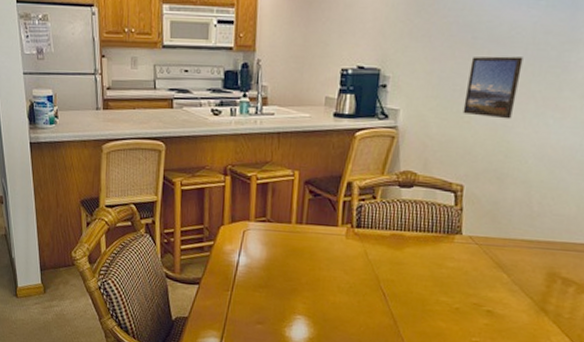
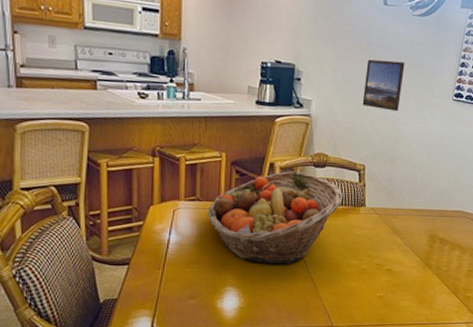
fruit basket: none [277,192,433,296] -> present [207,171,343,265]

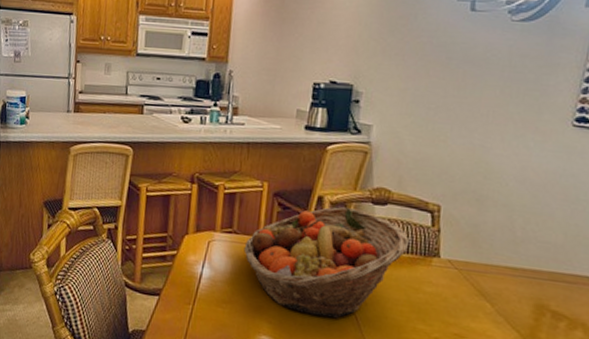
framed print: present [362,59,405,112] -> none [438,76,500,140]

